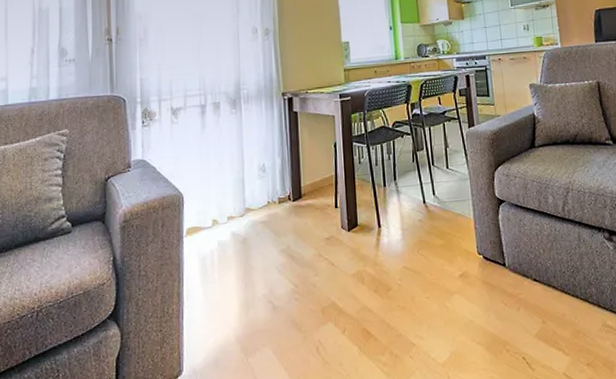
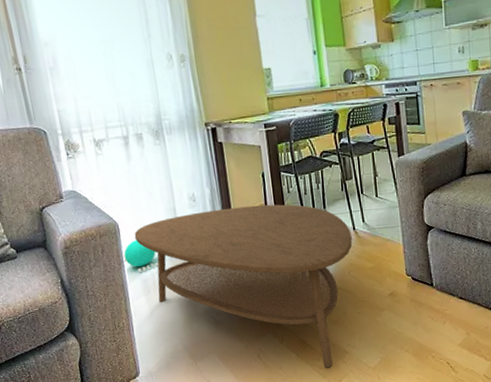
ball: none [184,213,220,250] -> present [124,240,159,273]
coffee table: none [198,175,423,365] -> present [134,204,353,368]

